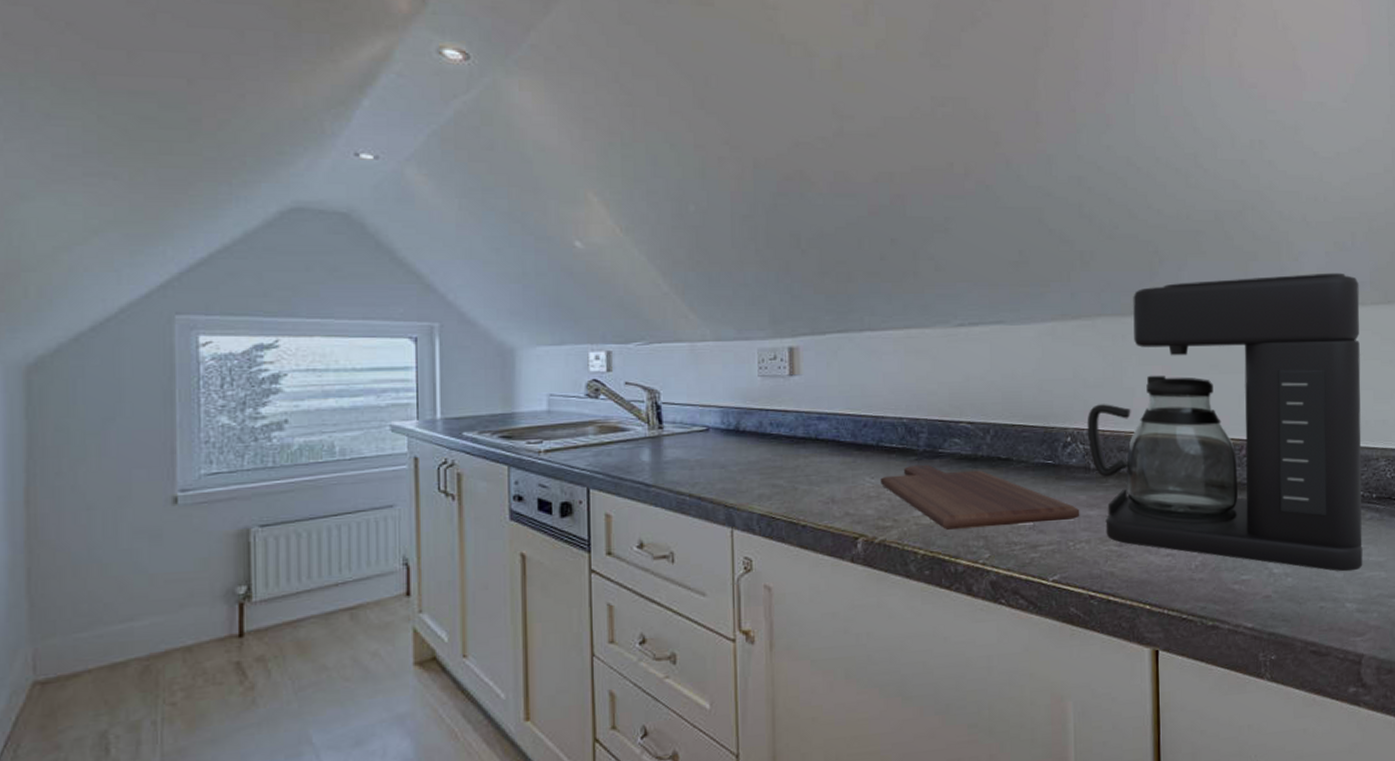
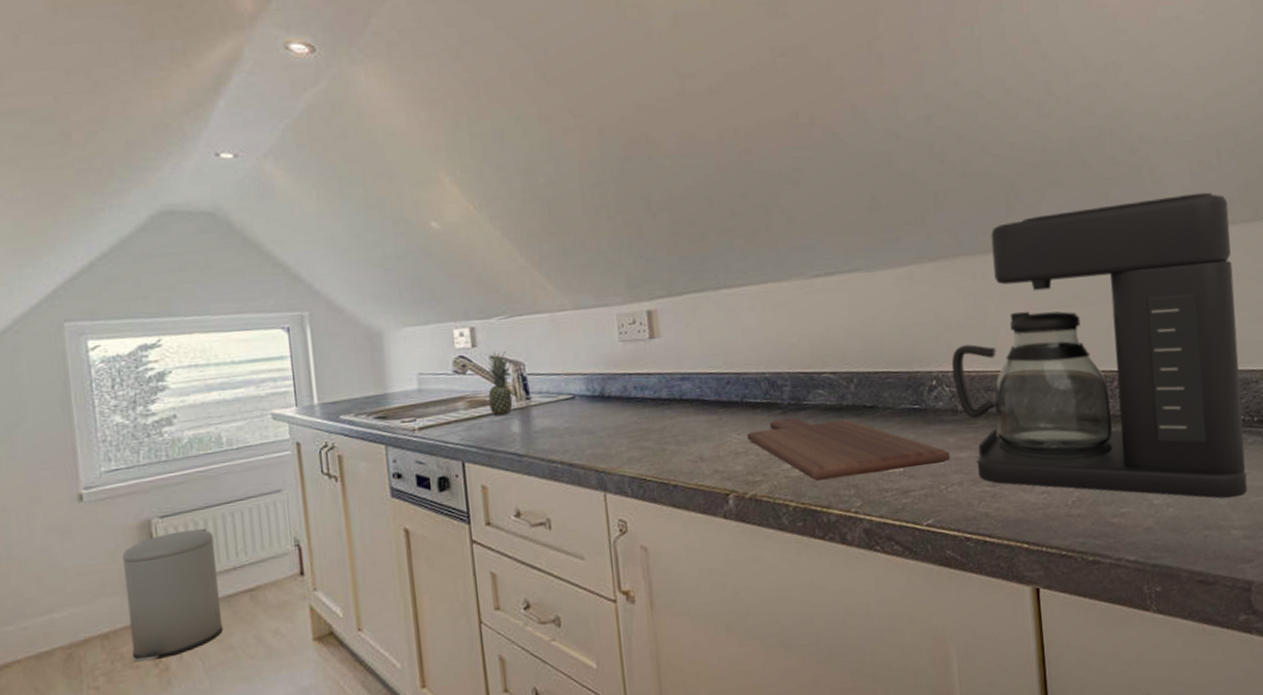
pedal bin: none [215,540,318,680] -> present [123,528,224,664]
fruit: none [620,377,646,444] -> present [487,351,513,416]

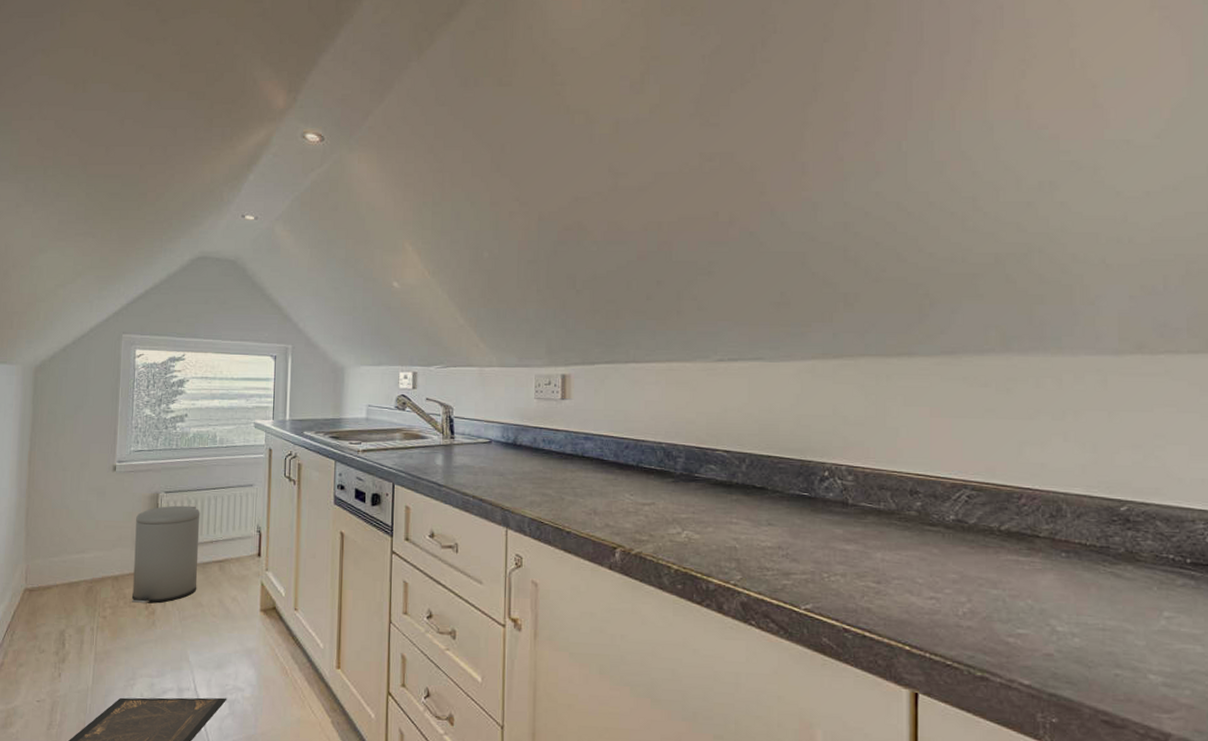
fruit: present [487,351,513,416] -> none [420,394,442,449]
cutting board: present [746,417,951,481] -> none [638,486,836,552]
coffee maker: present [951,192,1248,499] -> none [846,318,1173,641]

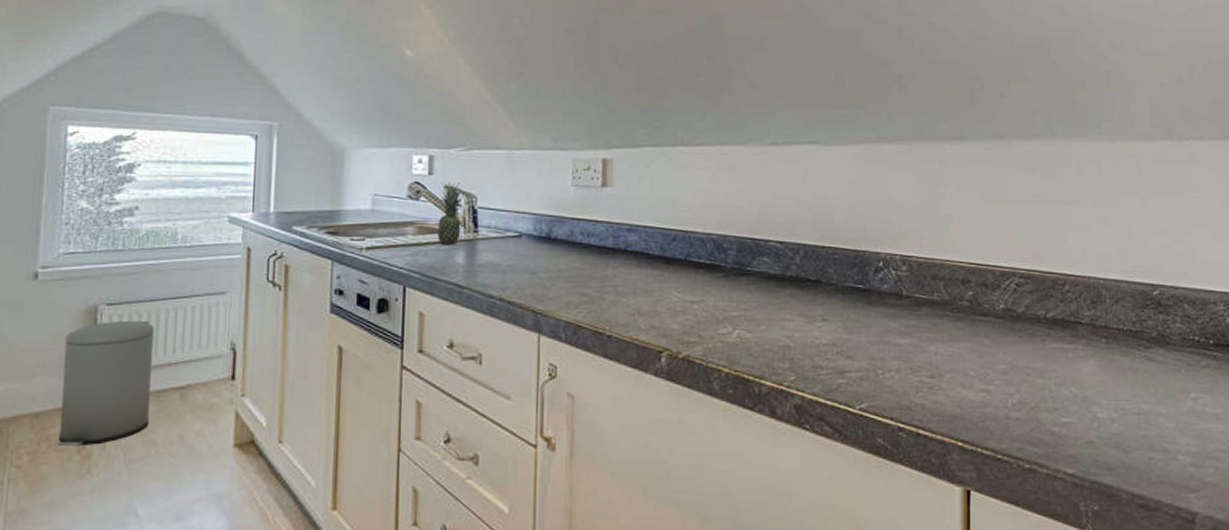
fruit: none [420,394,442,449] -> present [437,181,463,245]

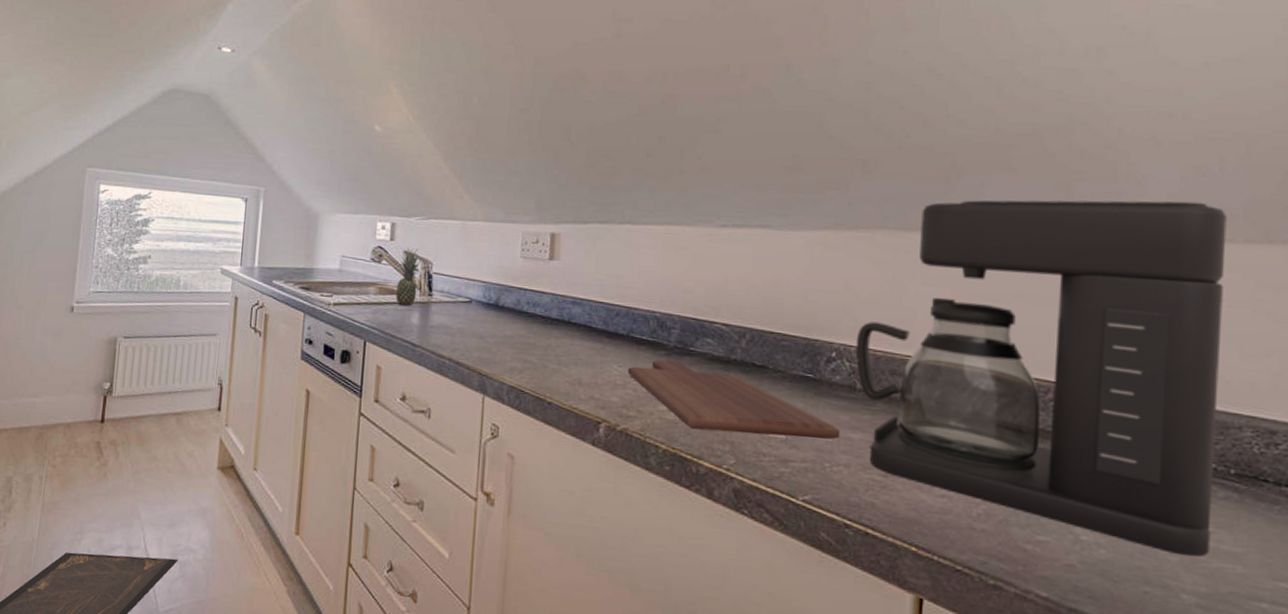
pedal bin: present [57,320,155,447] -> none [83,351,160,455]
cutting board: none [686,281,891,349] -> present [627,359,841,440]
coffee maker: none [900,104,1198,422] -> present [855,200,1227,558]

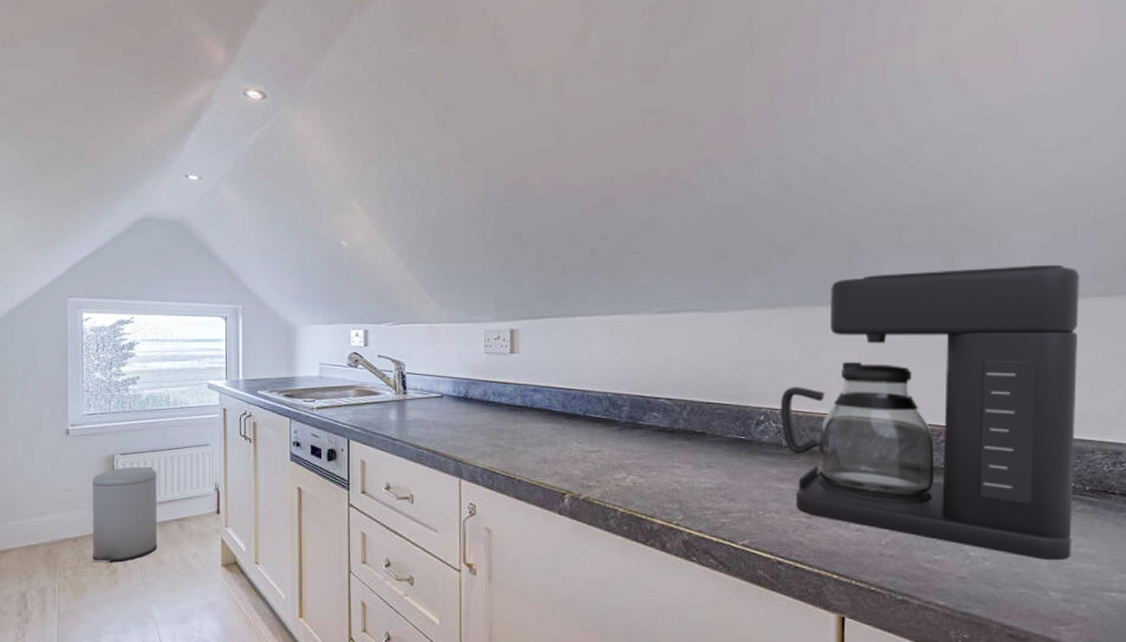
pedal bin: none [83,351,160,455] -> present [92,466,158,564]
fruit: present [395,247,420,306] -> none [373,351,394,405]
cutting board: present [627,359,841,440] -> none [585,434,771,492]

